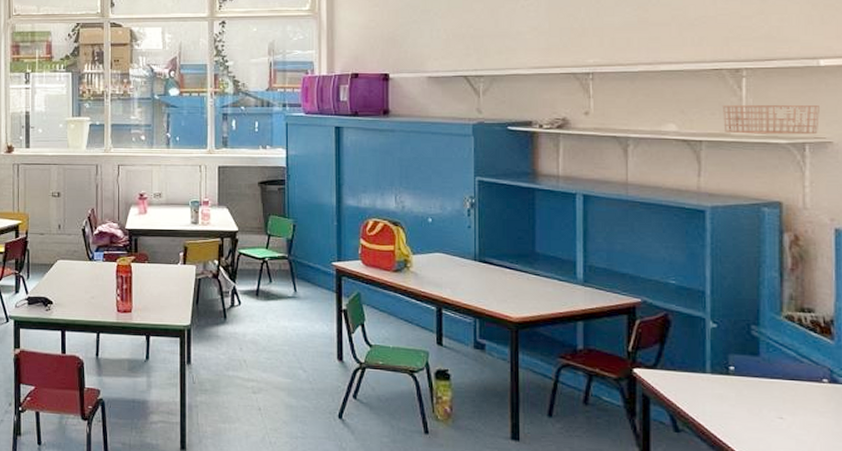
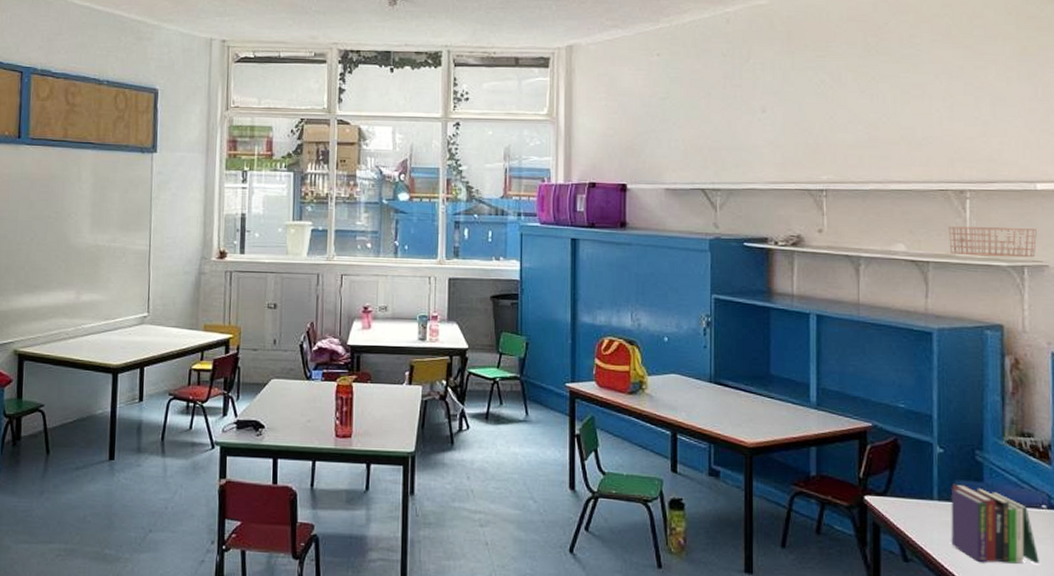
books: none [724,357,819,436] -> present [951,483,1039,564]

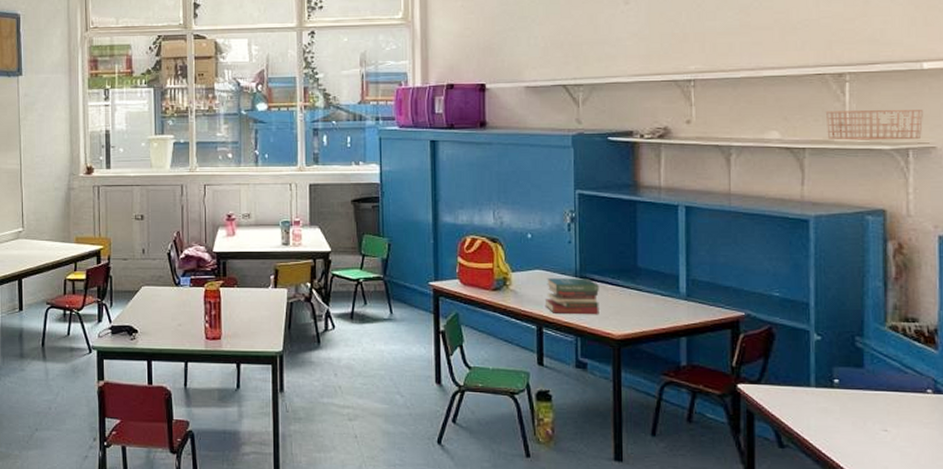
books: none [679,383,733,421] -> present [544,278,599,314]
books: present [951,483,1039,564] -> none [829,370,924,448]

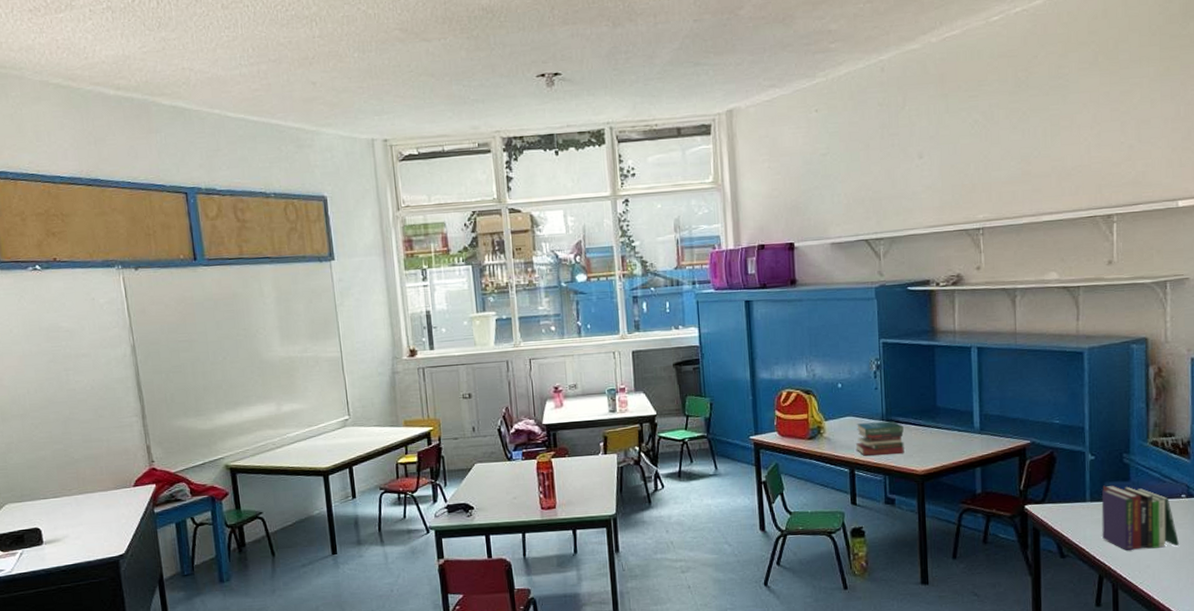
basket: present [826,110,923,140] -> none [1097,245,1178,277]
books: none [829,370,924,448] -> present [1101,485,1179,550]

